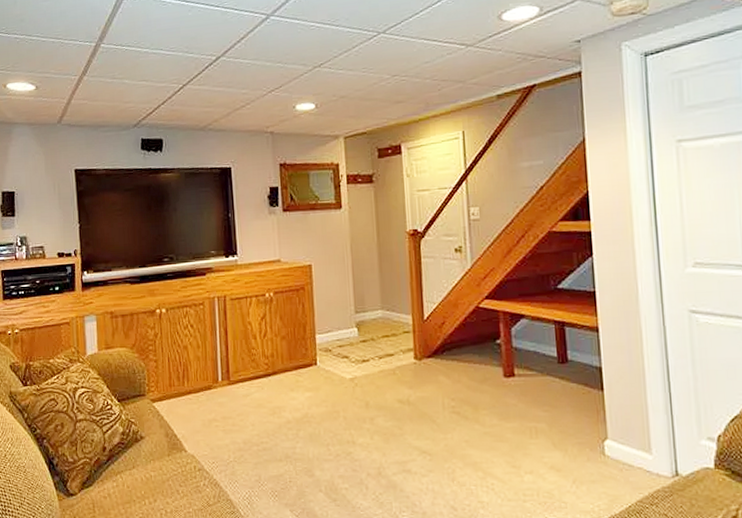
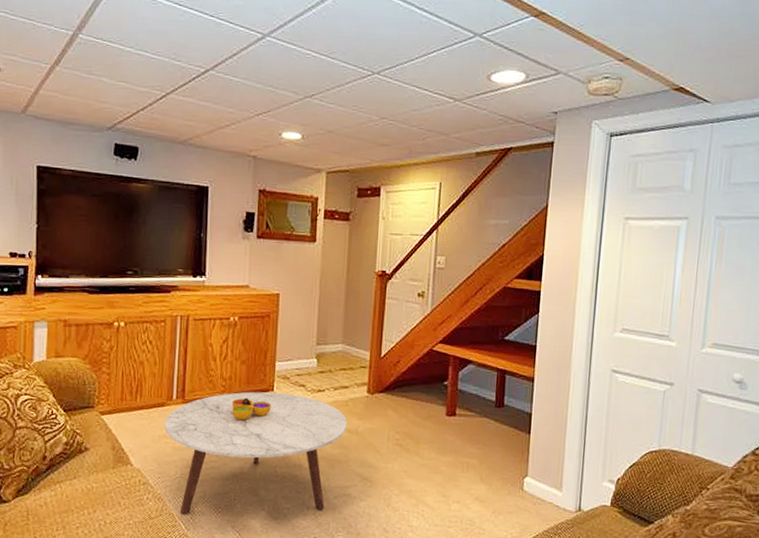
coffee table: none [213,366,398,501] -> present [164,391,347,515]
decorative bowl: none [276,374,316,398] -> present [231,397,271,421]

